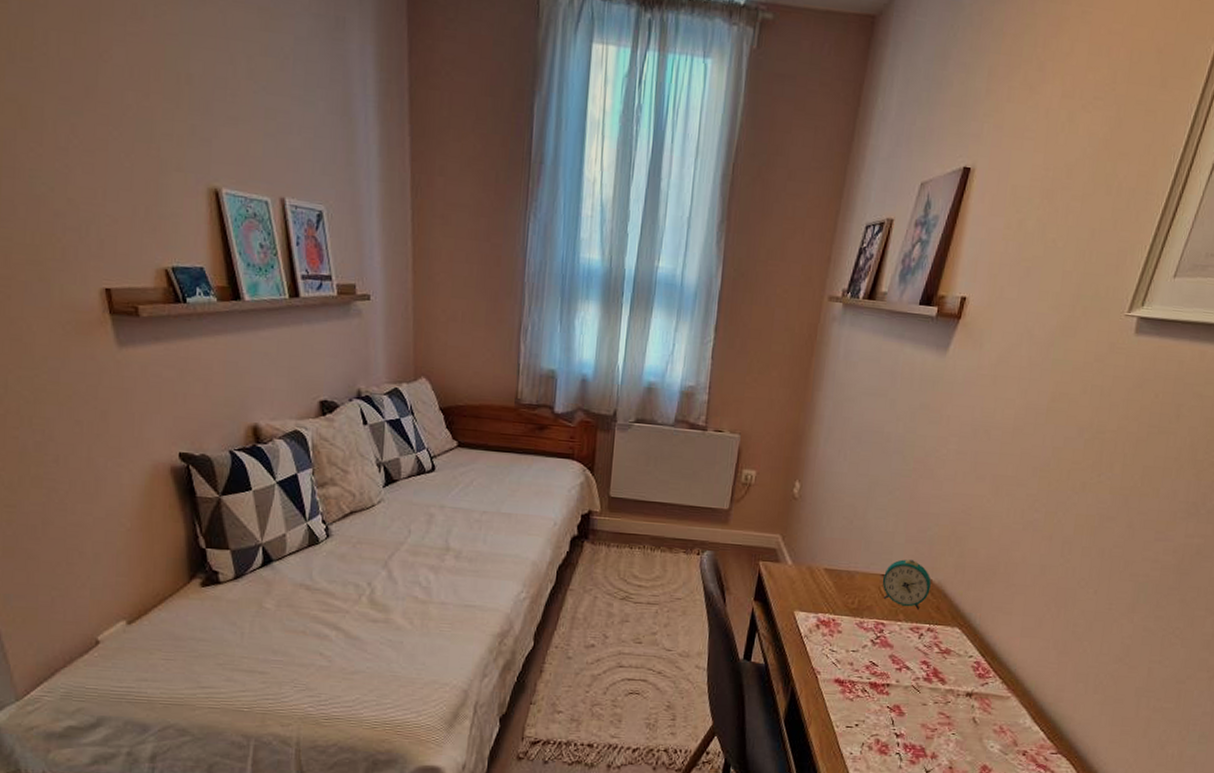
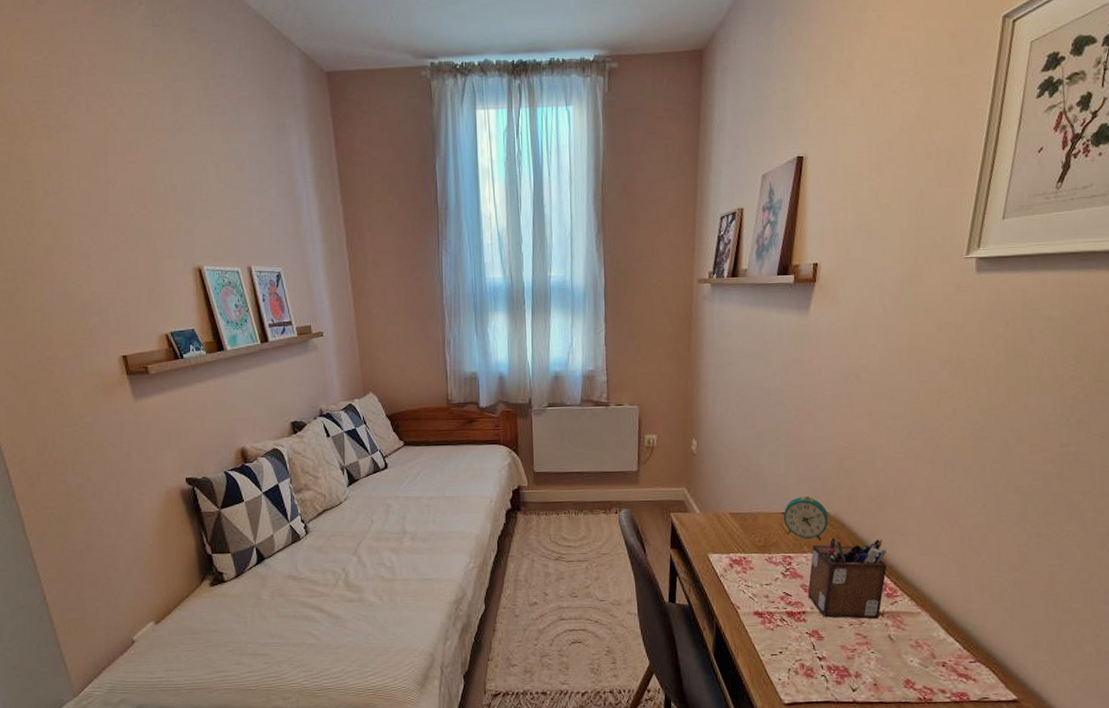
desk organizer: none [895,607,986,699] -> present [808,537,887,619]

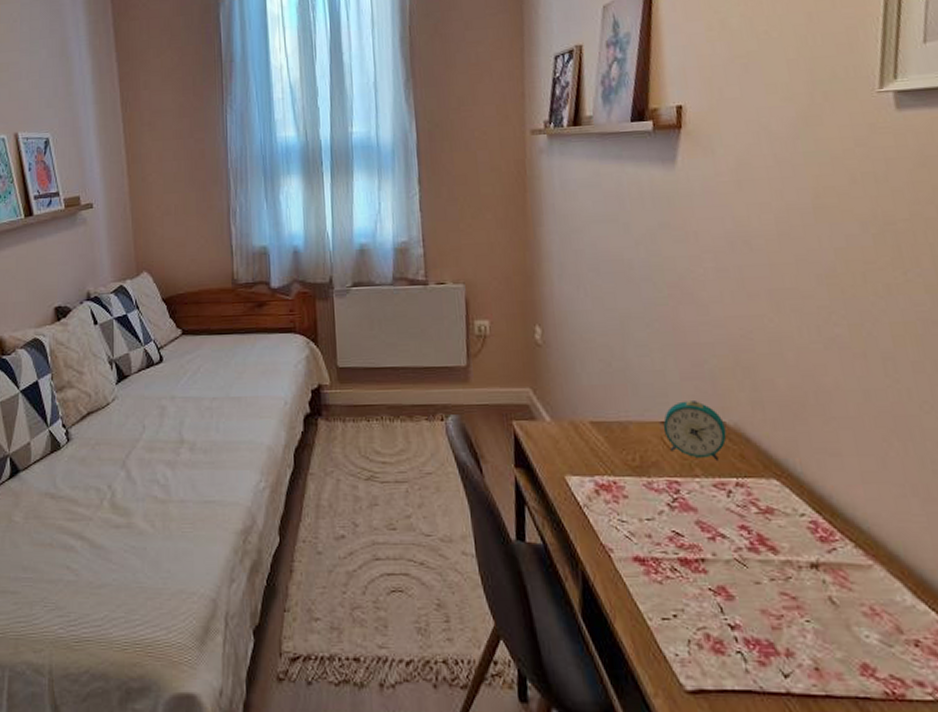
desk organizer: present [808,537,887,619] -> none [706,456,817,572]

